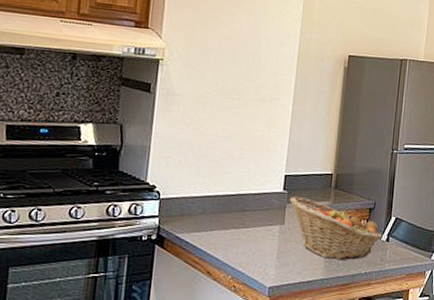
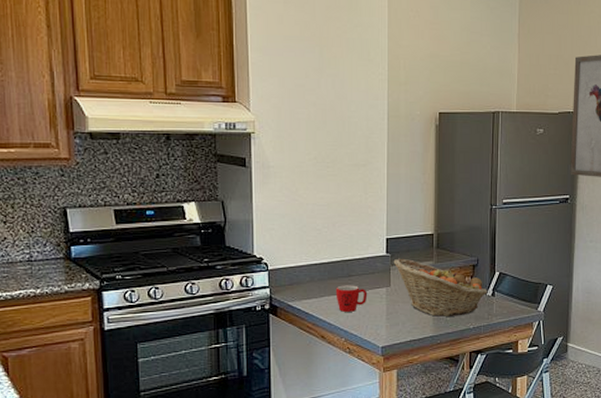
mug: none [226,220,260,248] -> present [335,285,368,312]

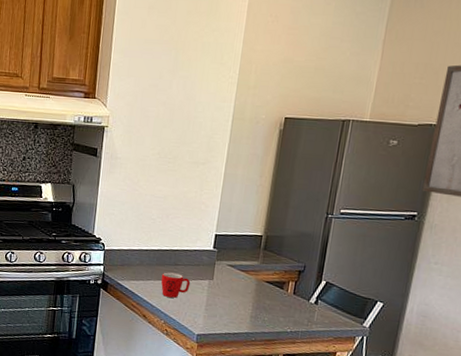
fruit basket: present [393,258,488,317] -> none [219,254,311,318]

